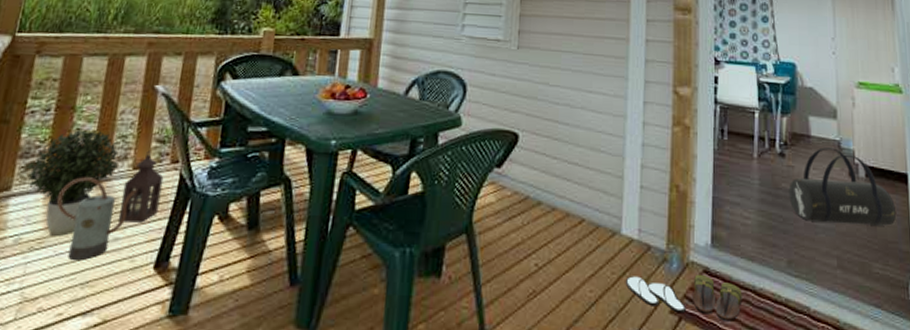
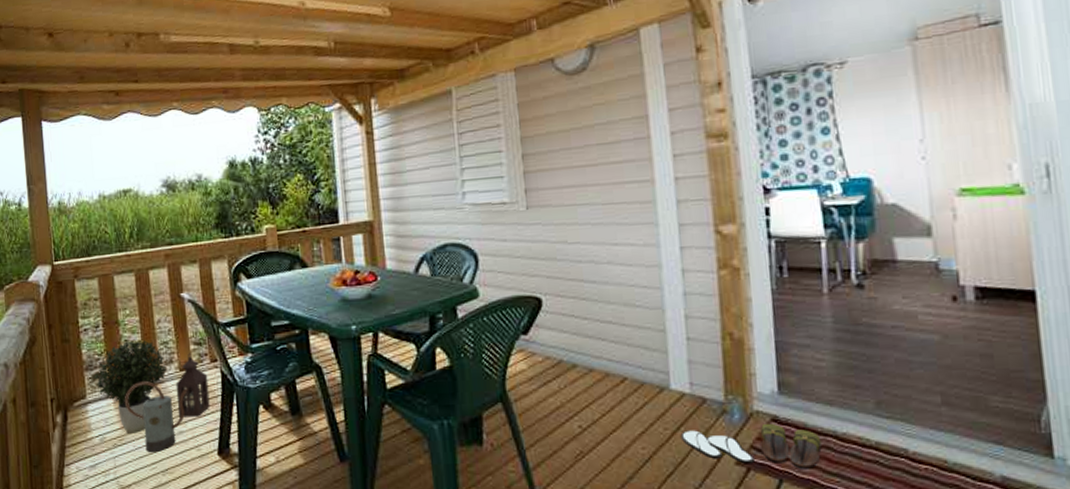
duffel bag: present [789,147,897,226] -> none [871,271,1021,357]

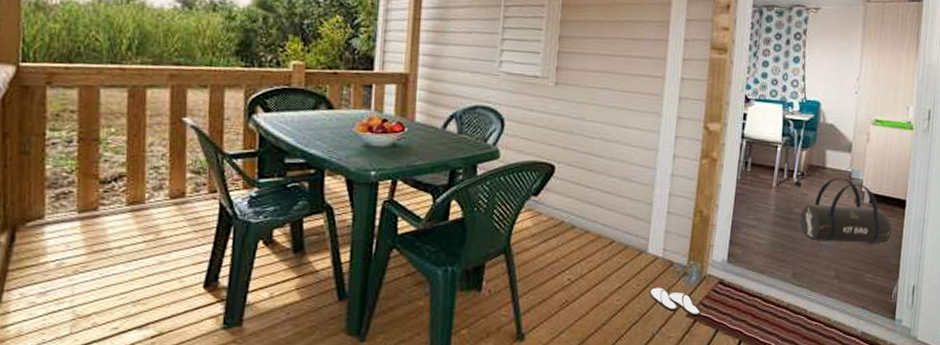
potted plant: present [92,340,167,434] -> none [55,161,154,260]
watering can: present [124,381,189,452] -> none [94,206,179,281]
lantern: present [175,353,210,417] -> none [161,181,203,248]
sandal: present [759,423,822,469] -> none [706,285,751,322]
duffel bag: none [871,271,1021,357] -> present [800,178,892,244]

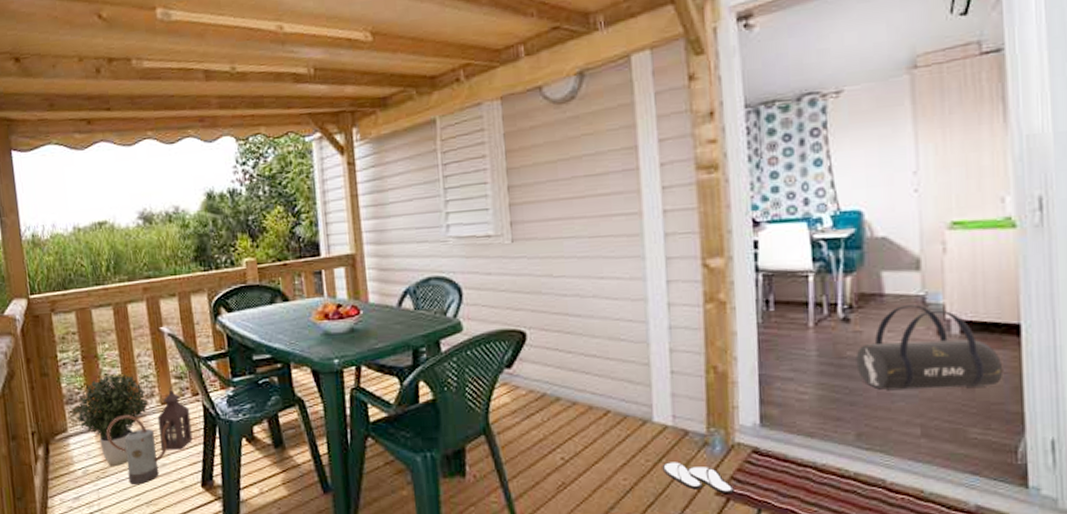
potted plant: none [55,161,154,260] -> present [72,374,148,466]
watering can: none [94,206,179,281] -> present [105,415,171,484]
lantern: none [161,181,203,248] -> present [157,386,193,450]

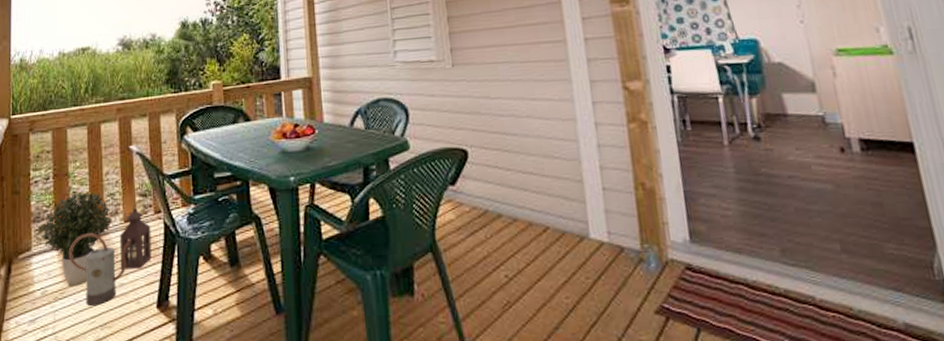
slippers: present [663,462,734,493] -> none [602,279,673,312]
duffel bag: present [856,304,1003,390] -> none [770,124,906,206]

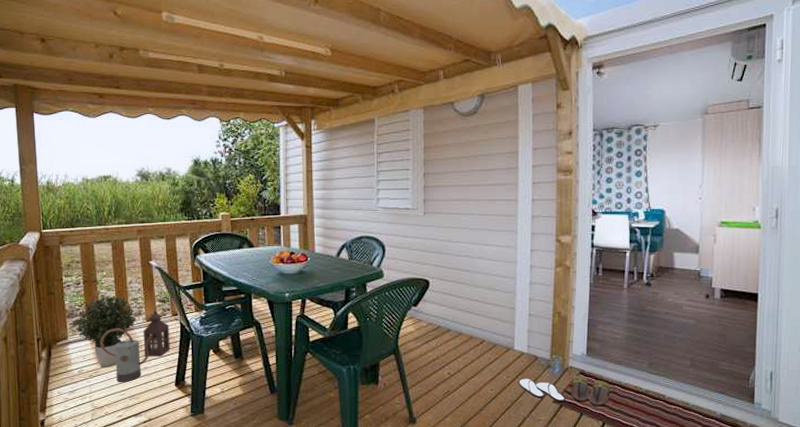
slippers: none [602,279,673,312] -> present [519,378,566,402]
sandal: none [676,271,735,318] -> present [570,375,611,407]

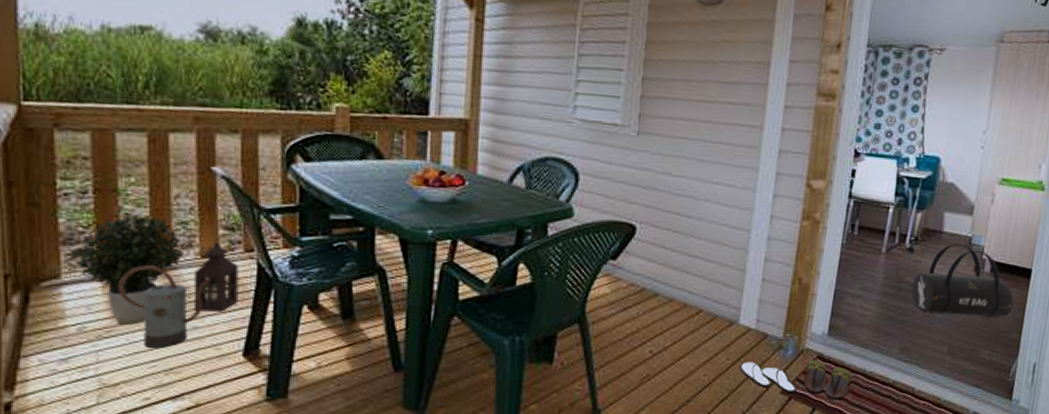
duffel bag: none [652,277,745,335] -> present [911,243,1014,317]

